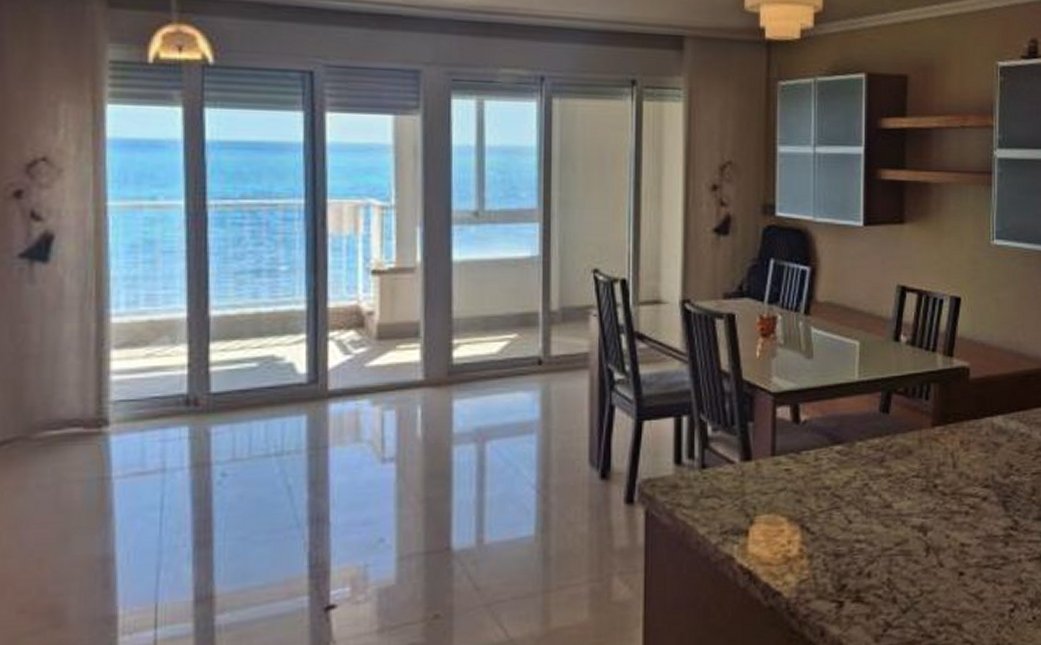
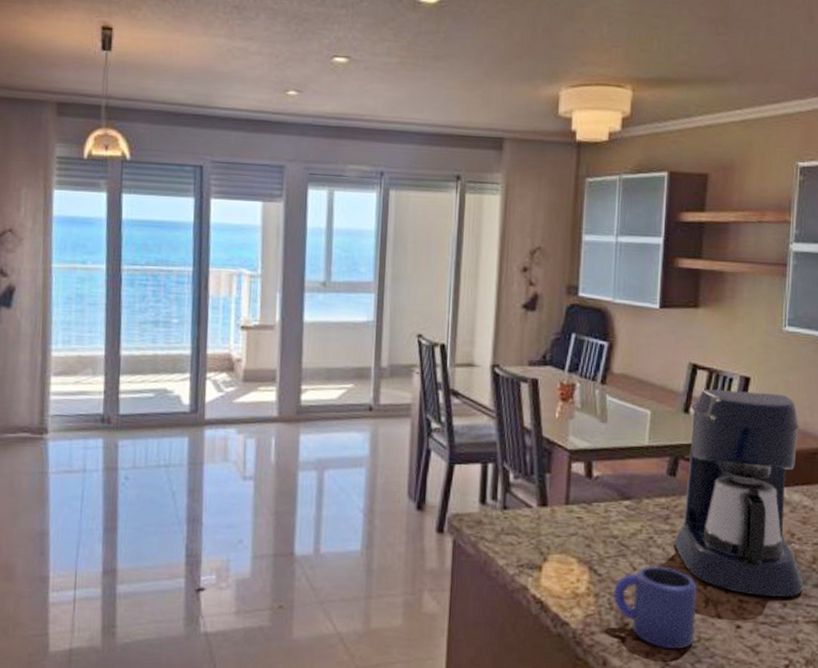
mug: none [829,515,918,609] -> present [614,566,697,650]
coffee maker: none [890,313,1025,537] -> present [673,389,804,597]

